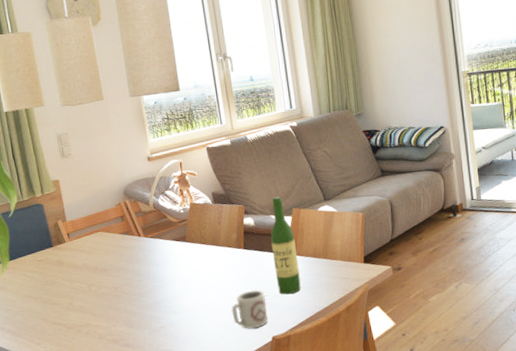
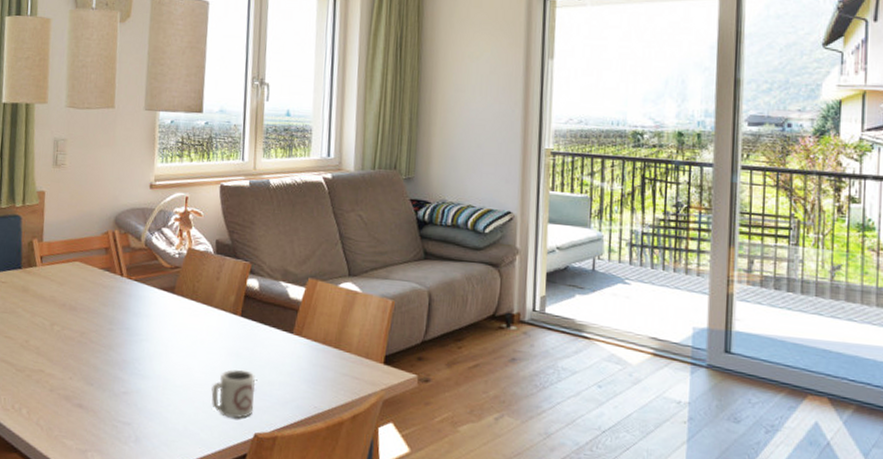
wine bottle: present [270,197,301,295] -> none [272,260,305,385]

